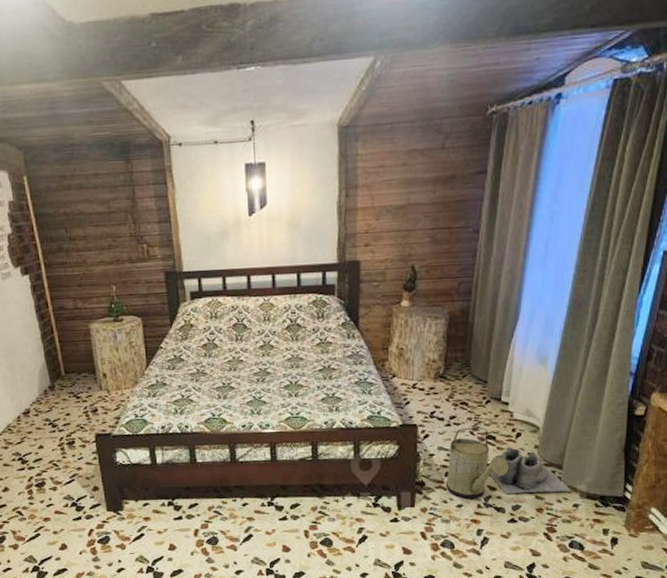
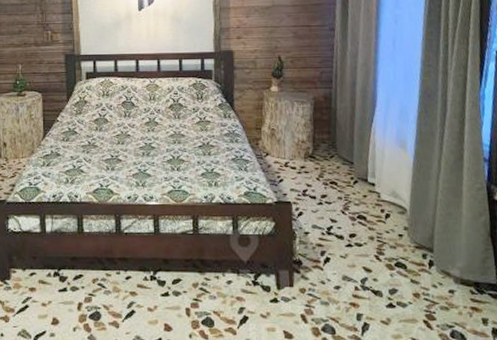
watering can: present [446,427,509,499] -> none [322,207,382,280]
boots: present [486,446,571,495] -> none [359,227,444,277]

